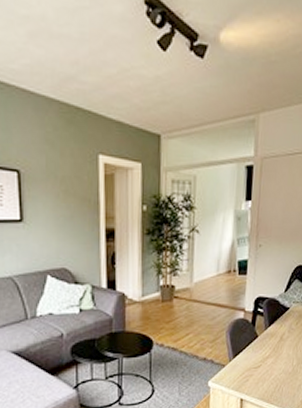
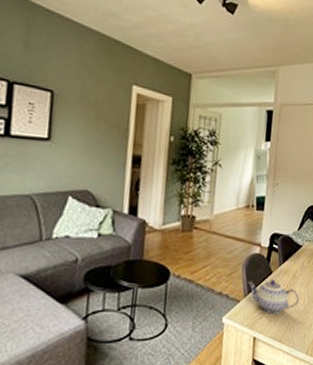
teapot: none [232,342,287,377] -> present [247,278,299,314]

